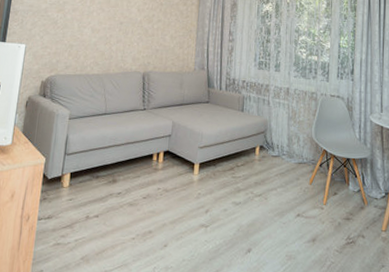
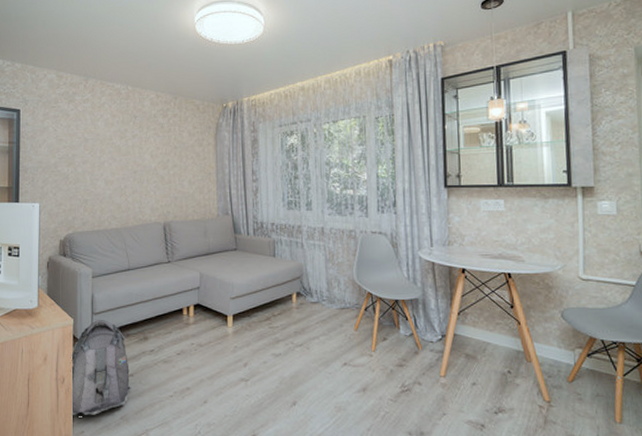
backpack: none [32,160,96,255] -> present [70,320,131,416]

